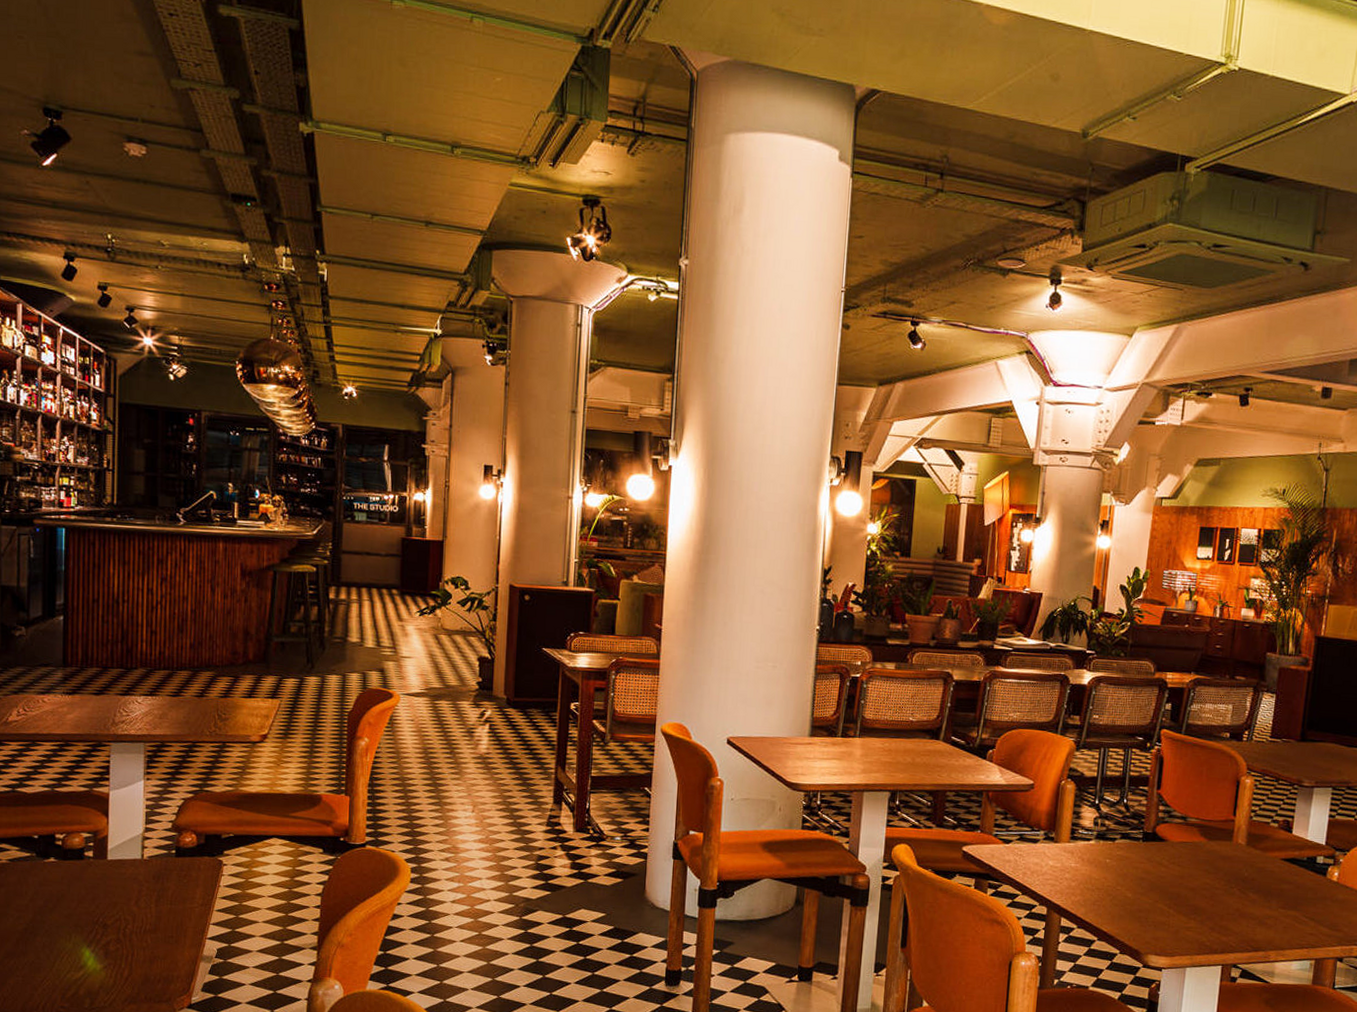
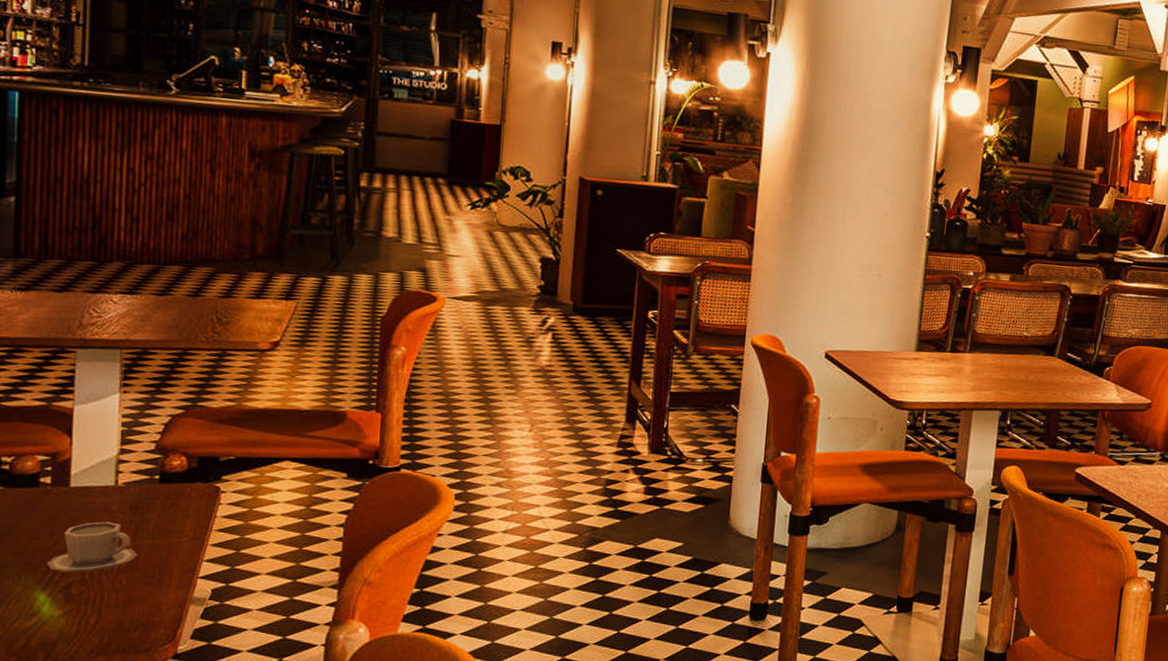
cup: none [90,889,160,933] -> present [46,521,138,573]

